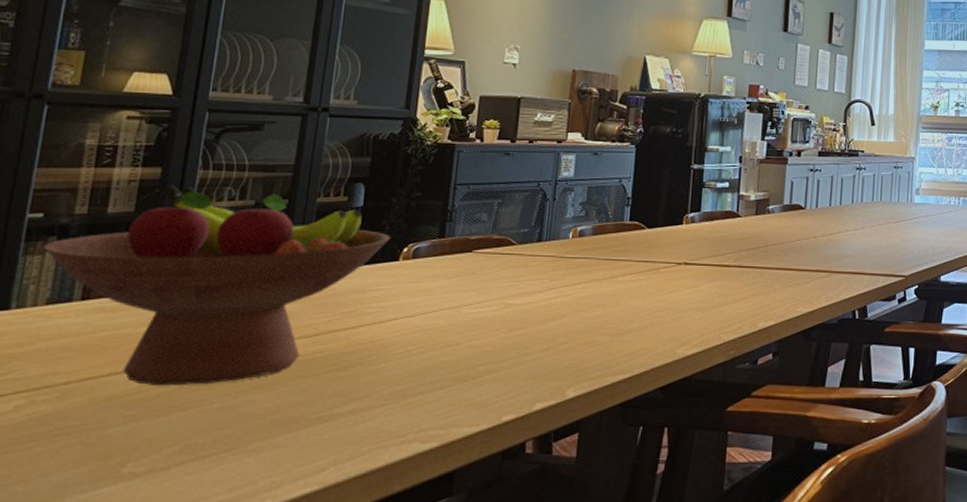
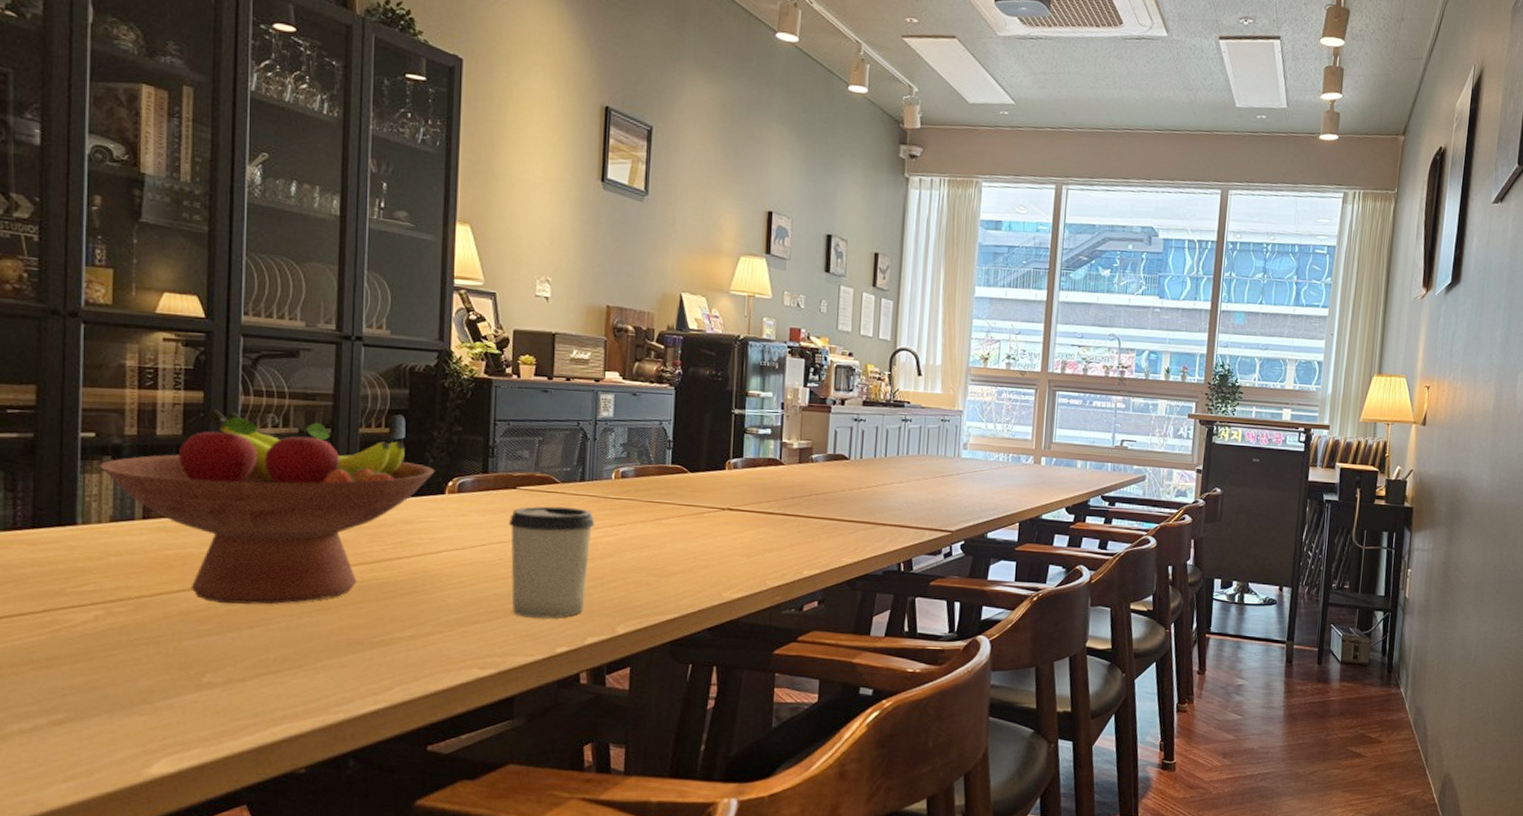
cup: none [459,268,550,385] -> present [508,506,595,618]

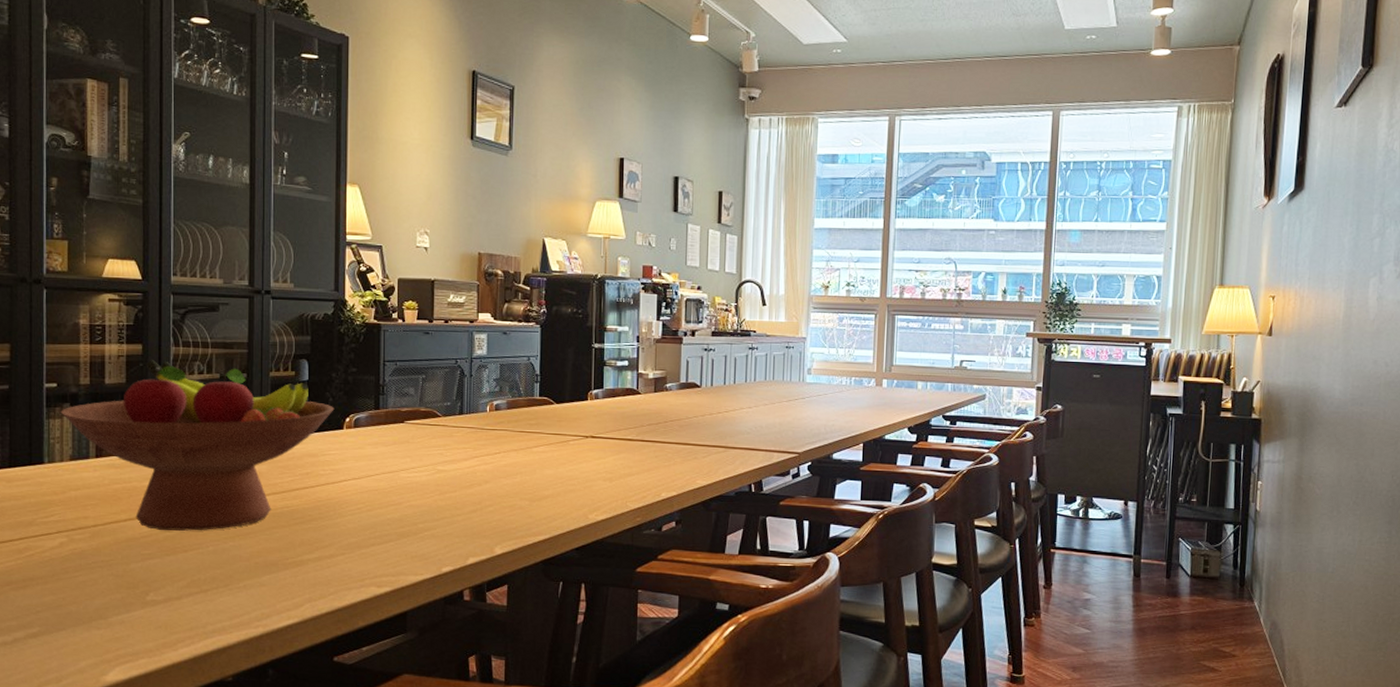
cup: present [508,506,595,618] -> none [398,438,473,541]

